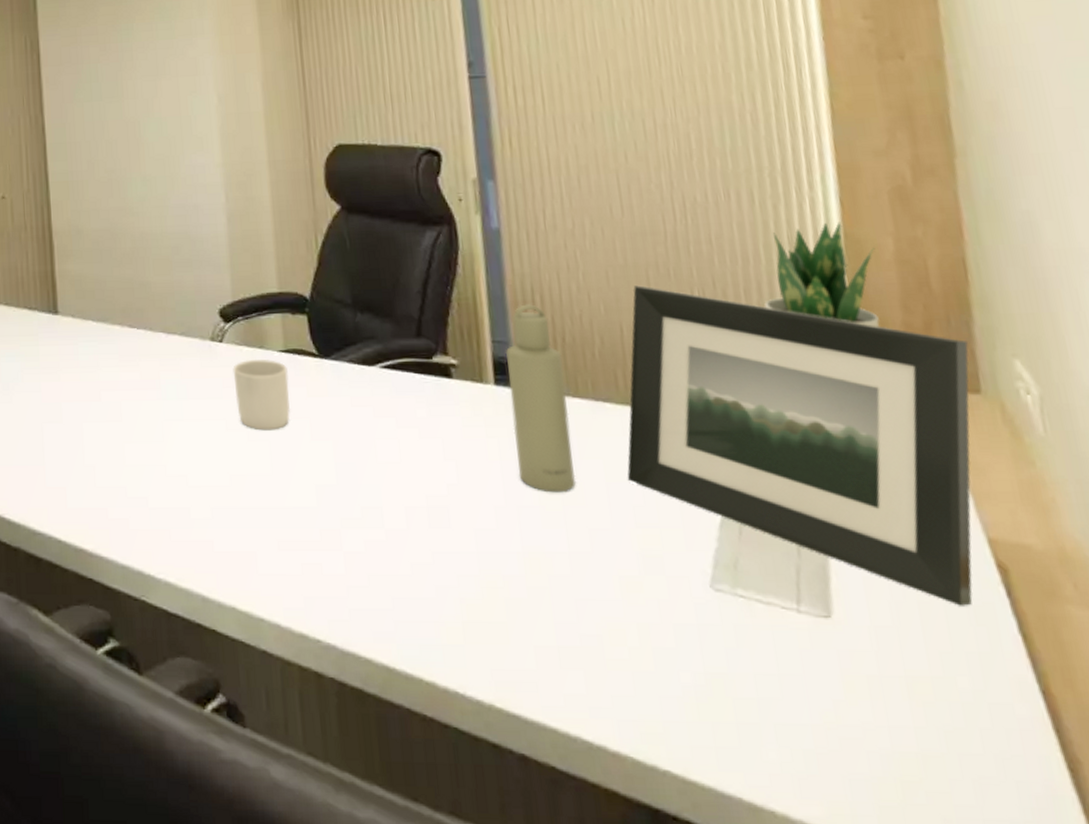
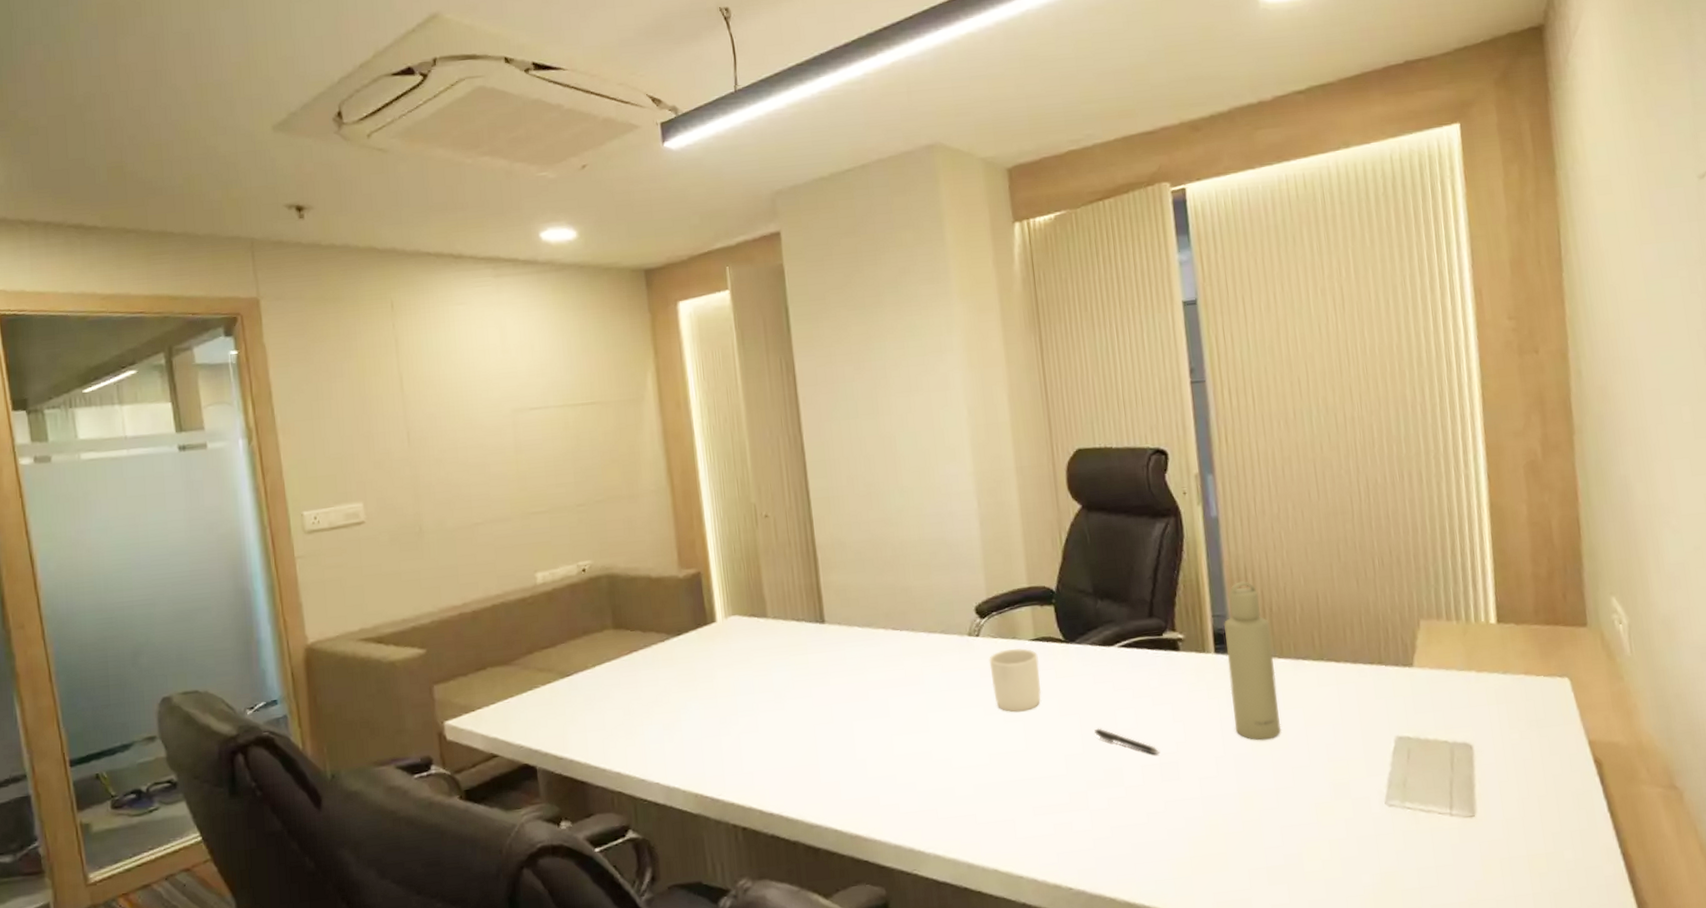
pen: none [350,458,428,495] -> present [1094,728,1161,754]
picture frame: present [627,285,973,606] -> none [1321,558,1579,796]
planter: present [764,222,880,327] -> none [1429,493,1515,579]

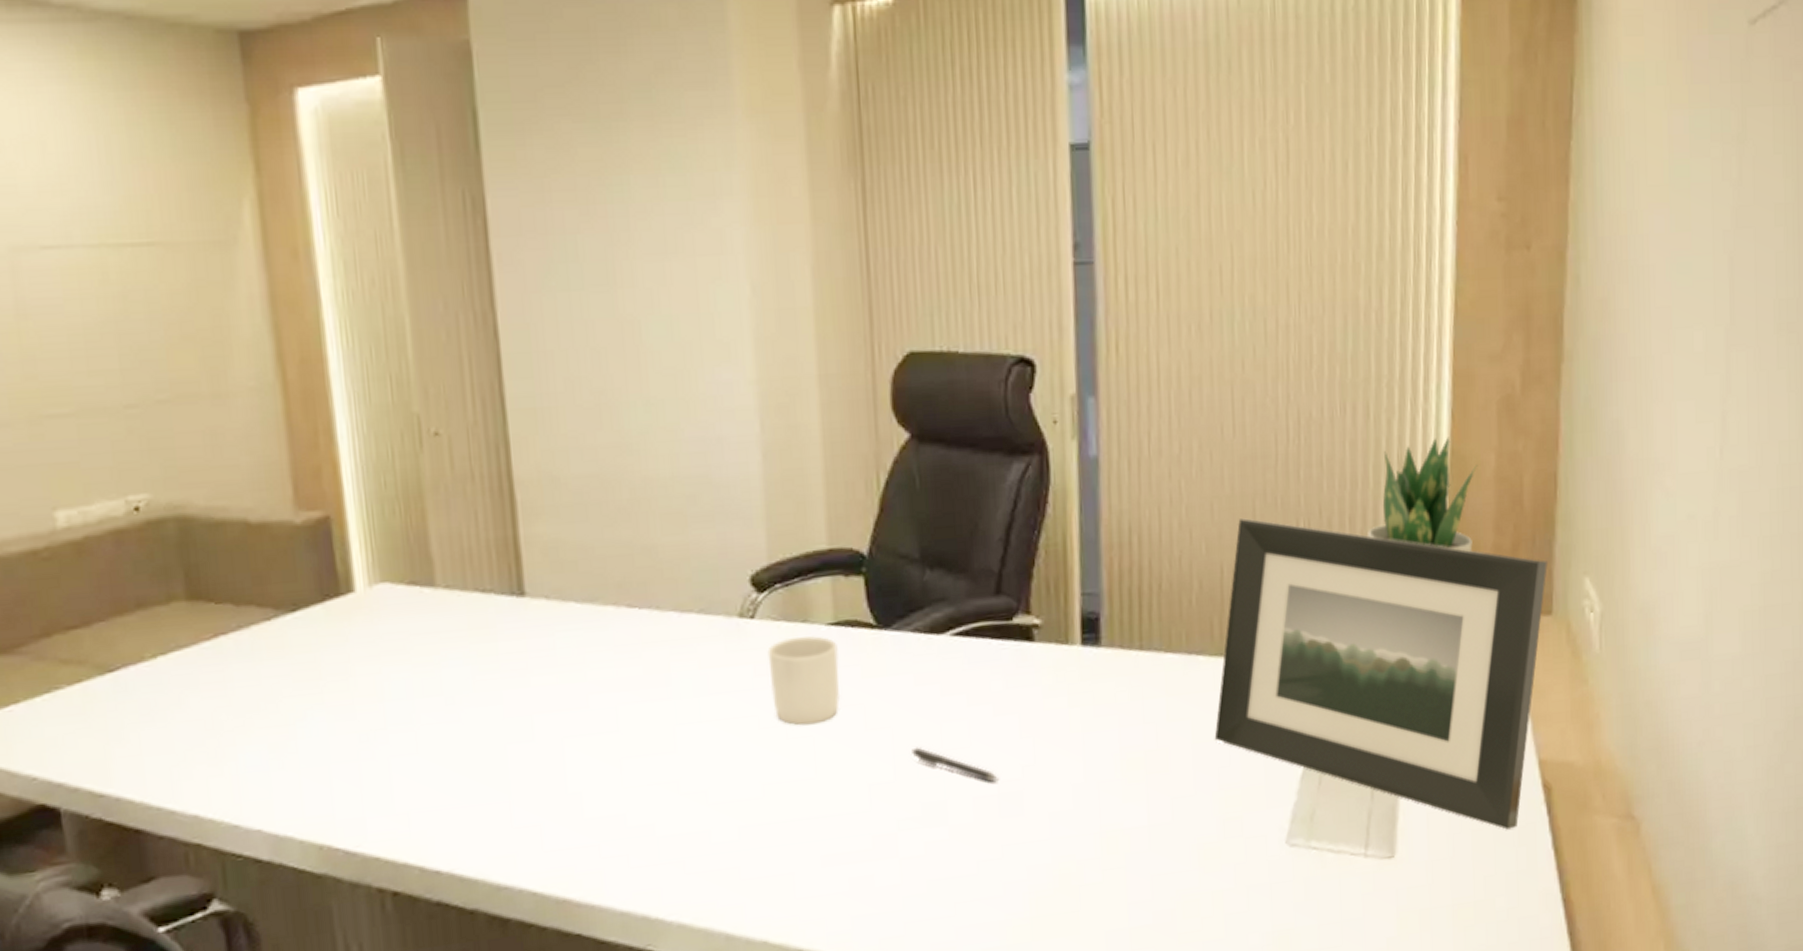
bottle: present [1223,581,1282,741] -> none [1095,547,1162,763]
picture frame: none [1321,558,1579,796] -> present [1214,518,1547,830]
planter: none [1429,493,1515,579] -> present [1367,437,1478,552]

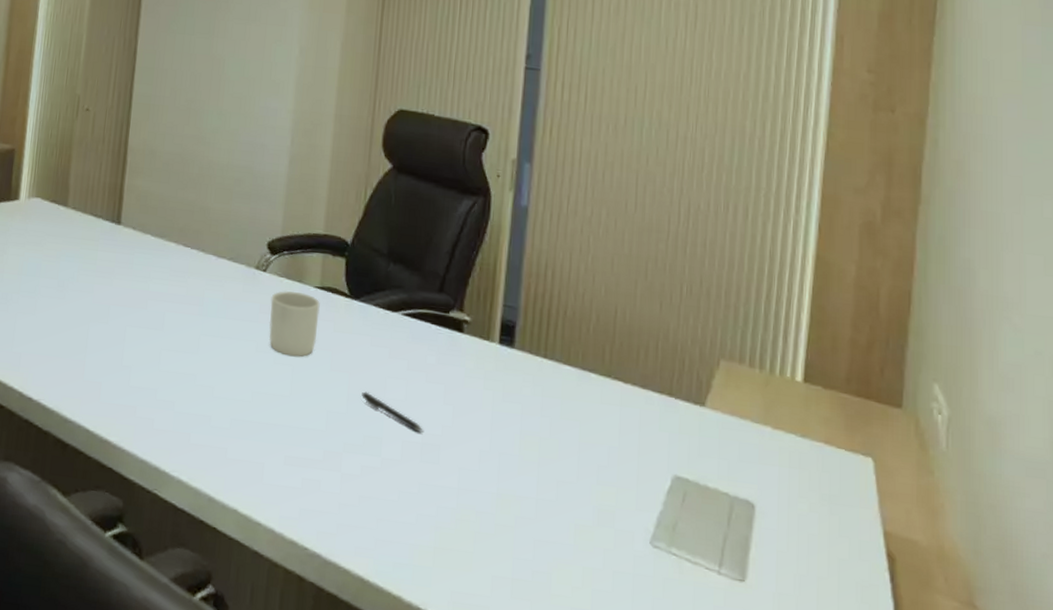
picture frame: present [1214,518,1547,830] -> none [597,274,899,586]
planter: present [1367,437,1478,552] -> none [740,243,840,340]

